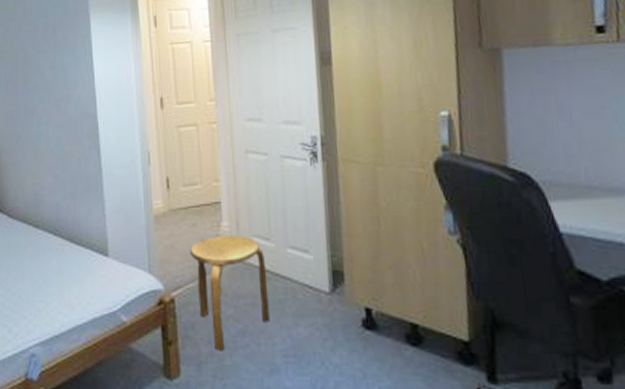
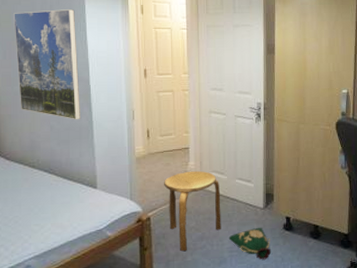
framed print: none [16,29,88,167] -> present [14,9,80,120]
bag: none [281,323,345,373] -> present [228,228,271,260]

